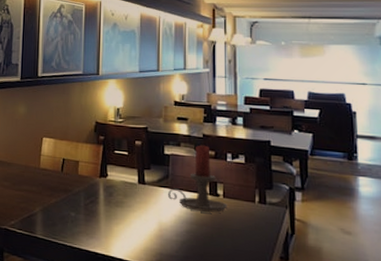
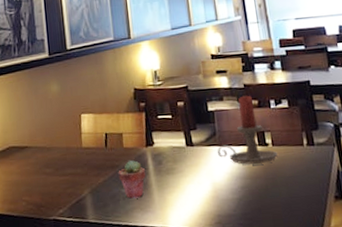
potted succulent: none [70,188,95,224] -> present [118,160,146,199]

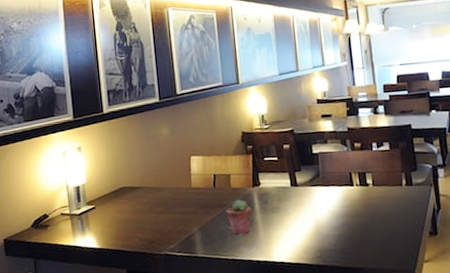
candle holder: present [217,95,278,165] -> none [320,138,377,203]

